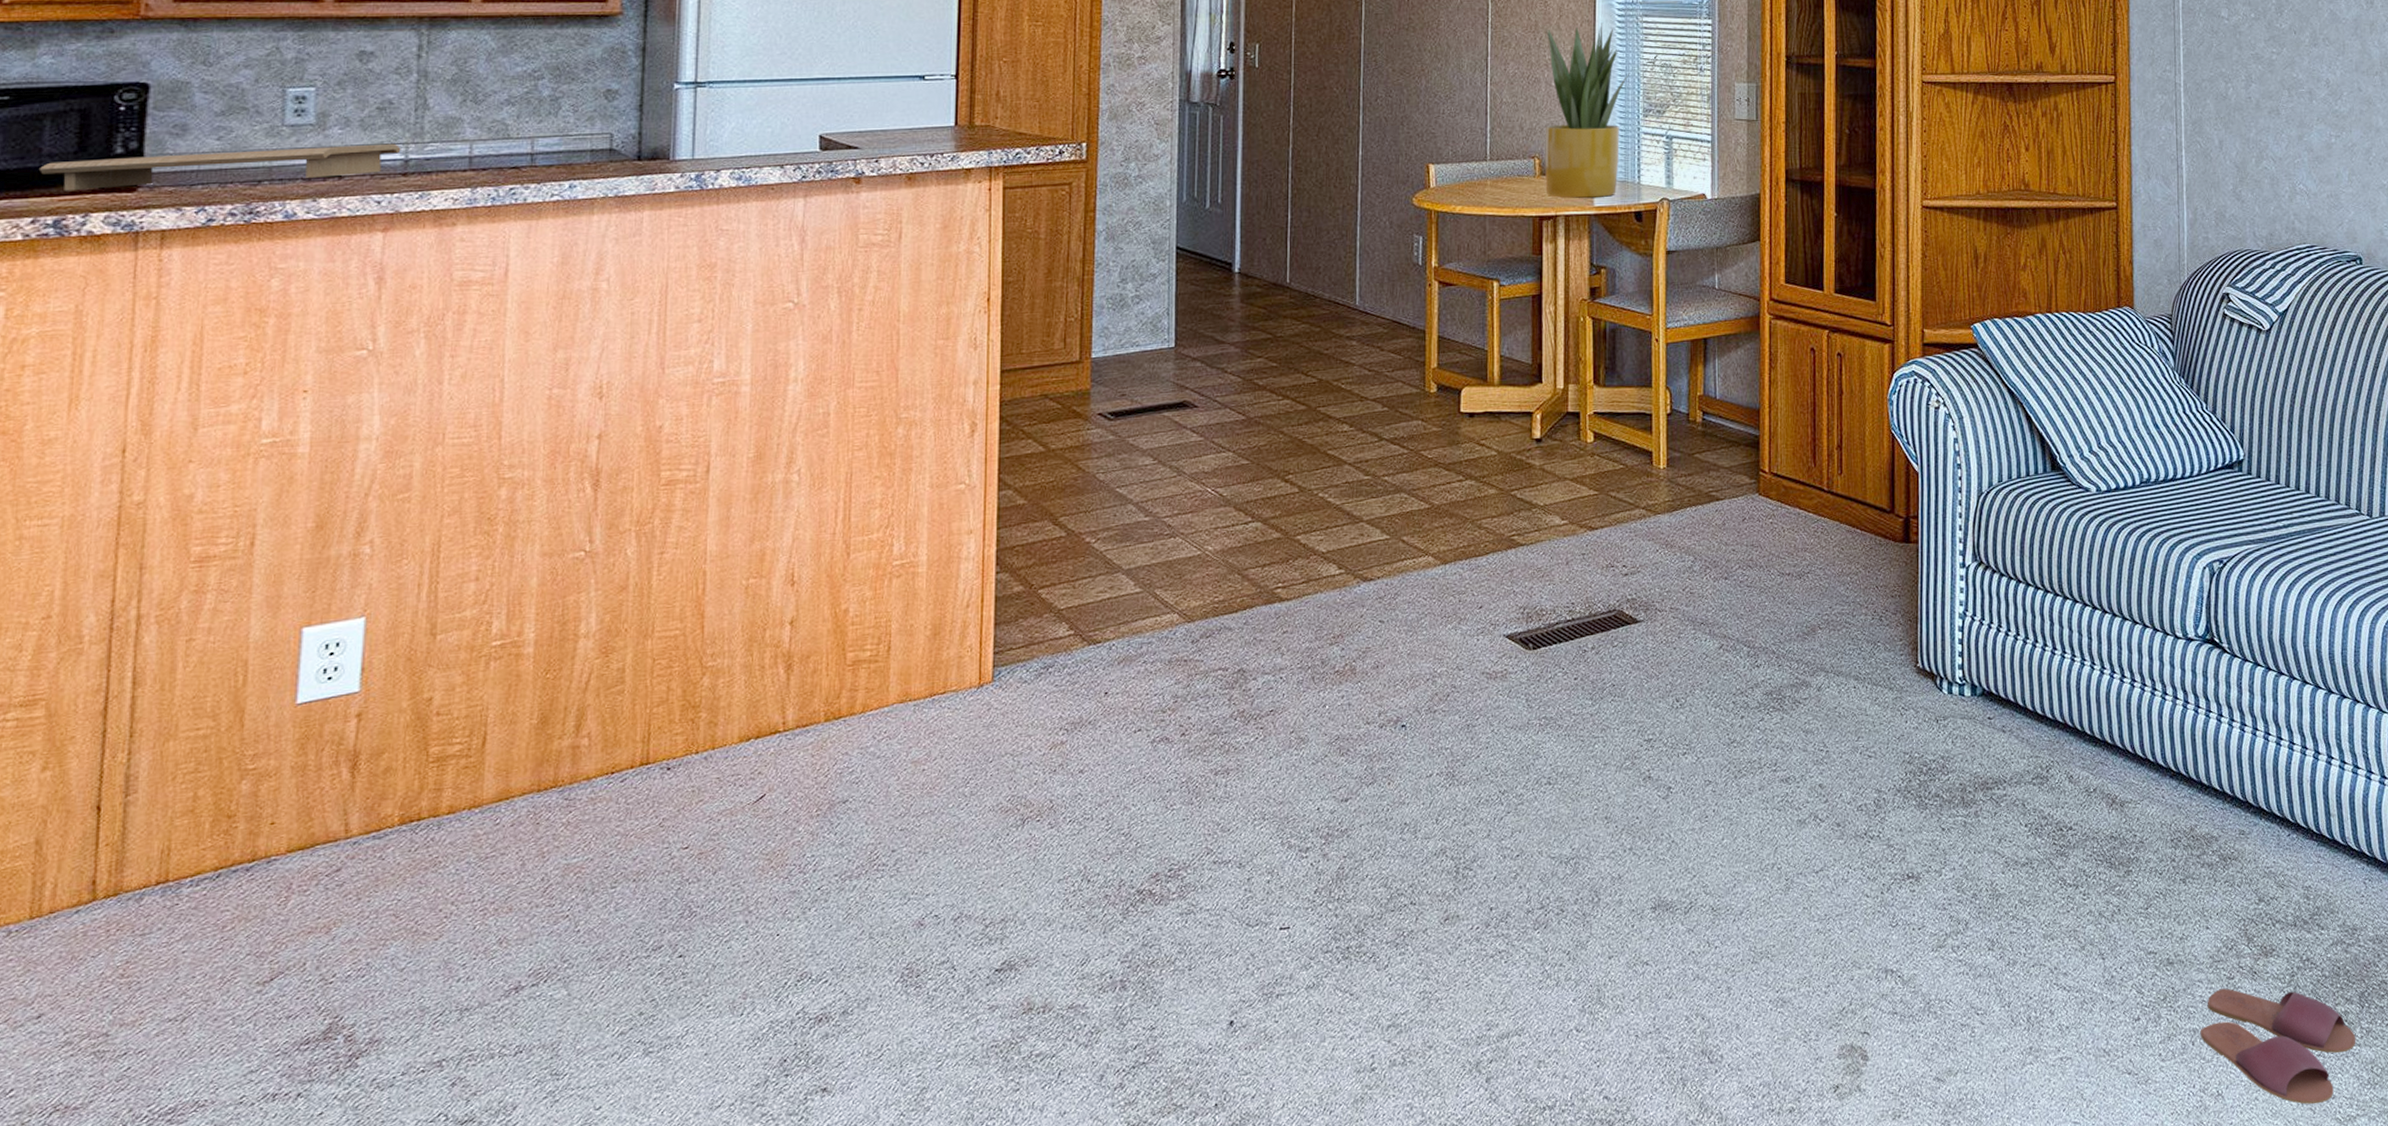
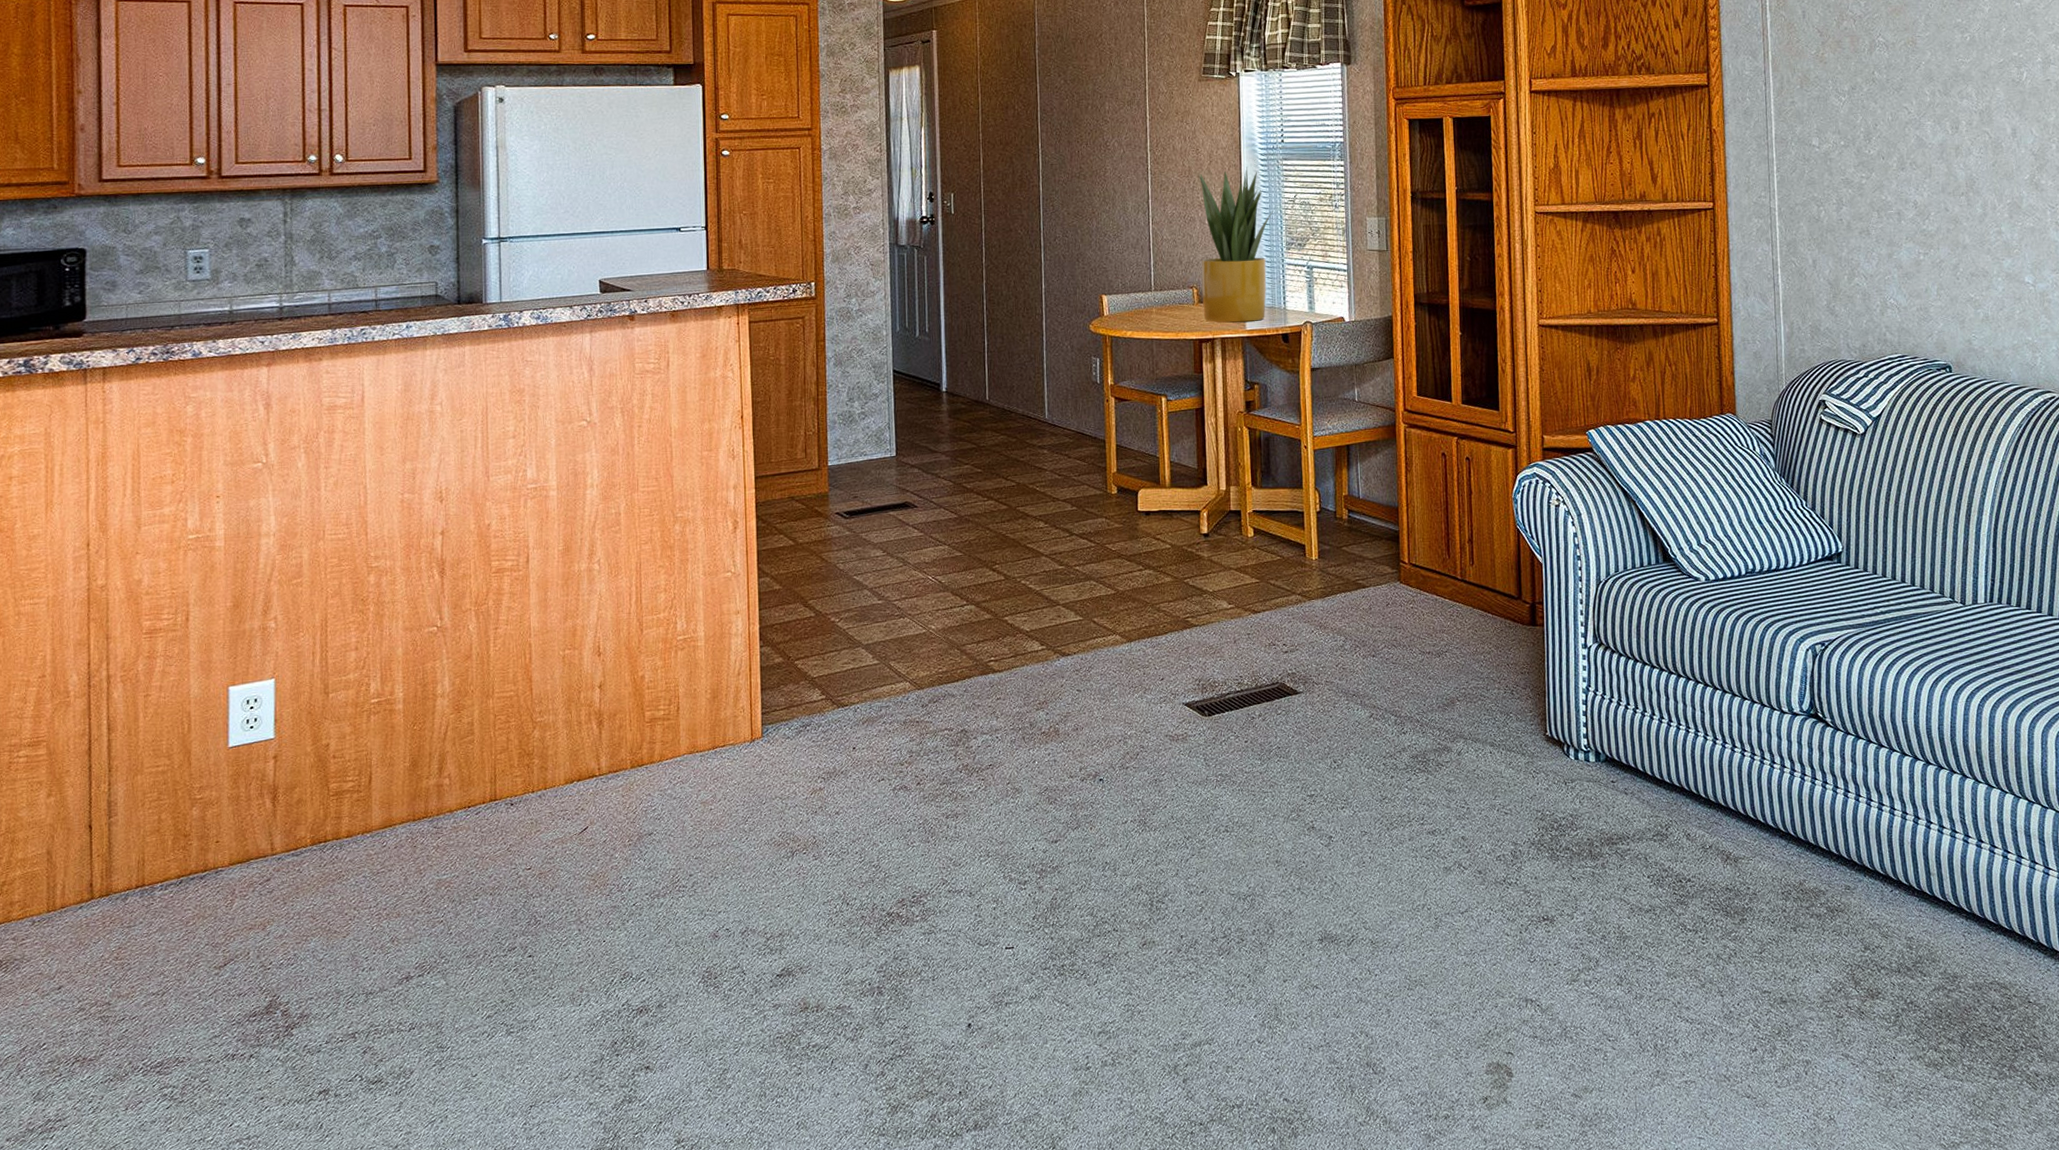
cutting board: present [40,143,401,191] -> none [11,294,276,337]
slippers: present [2200,988,2356,1105] -> none [1812,1025,1959,1131]

